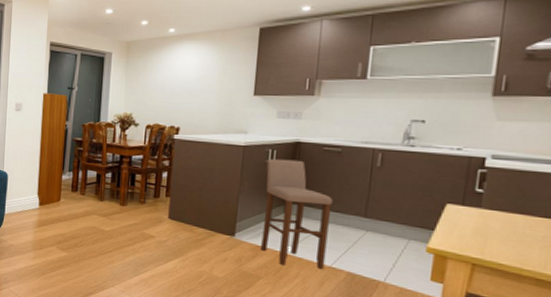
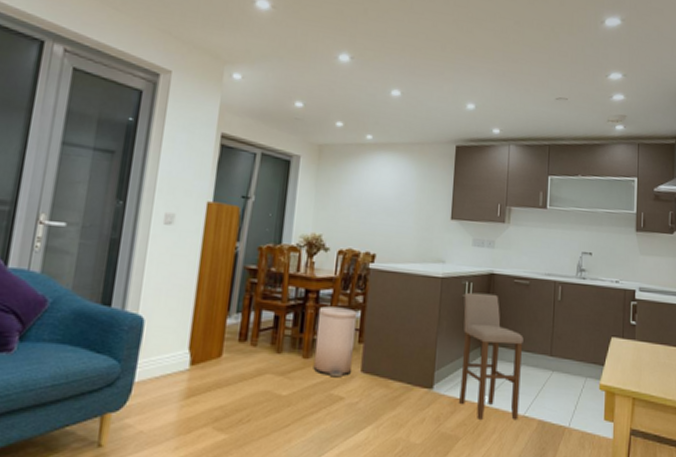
pedal bin: none [128,168,164,221] -> present [313,306,357,376]

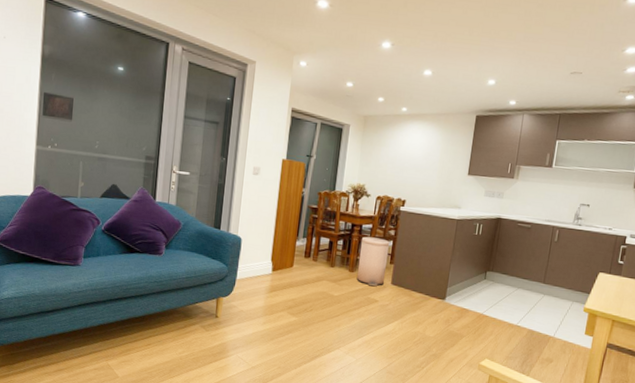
bar stool: present [459,292,524,421] -> none [465,231,522,328]

